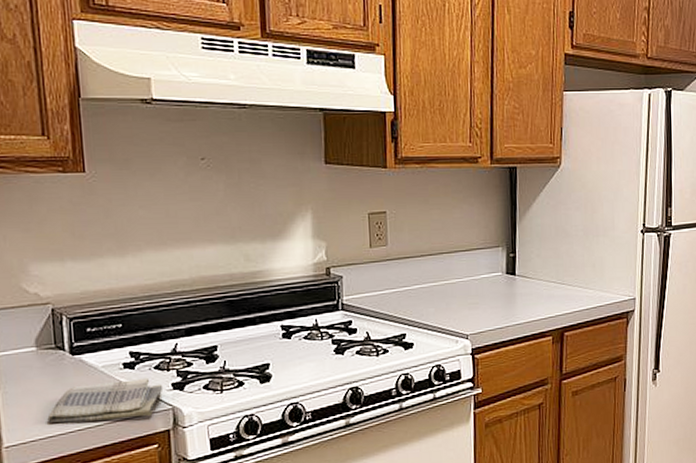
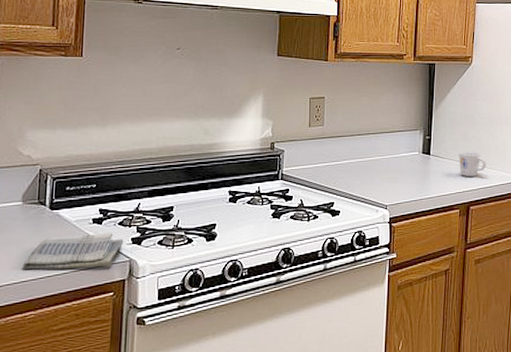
mug: none [549,269,582,299] -> present [459,151,486,177]

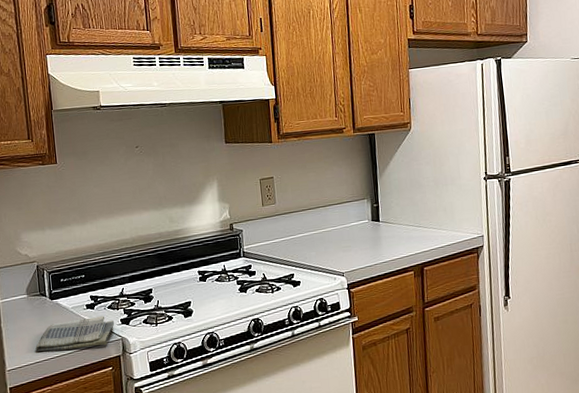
mug: present [459,151,486,177] -> none [407,214,436,239]

